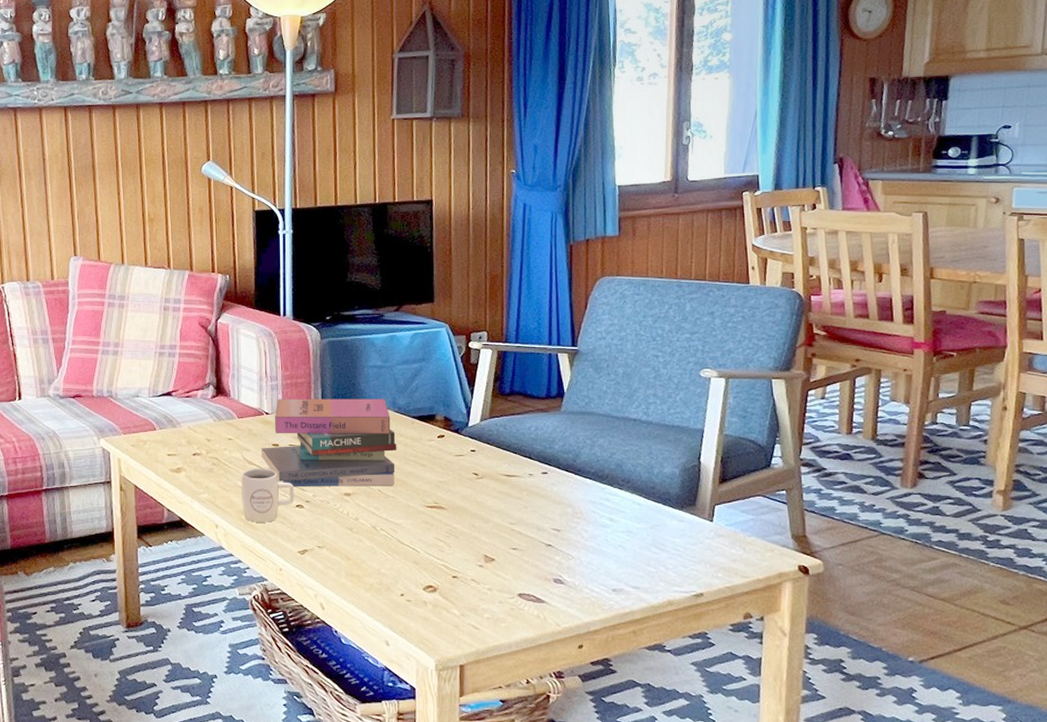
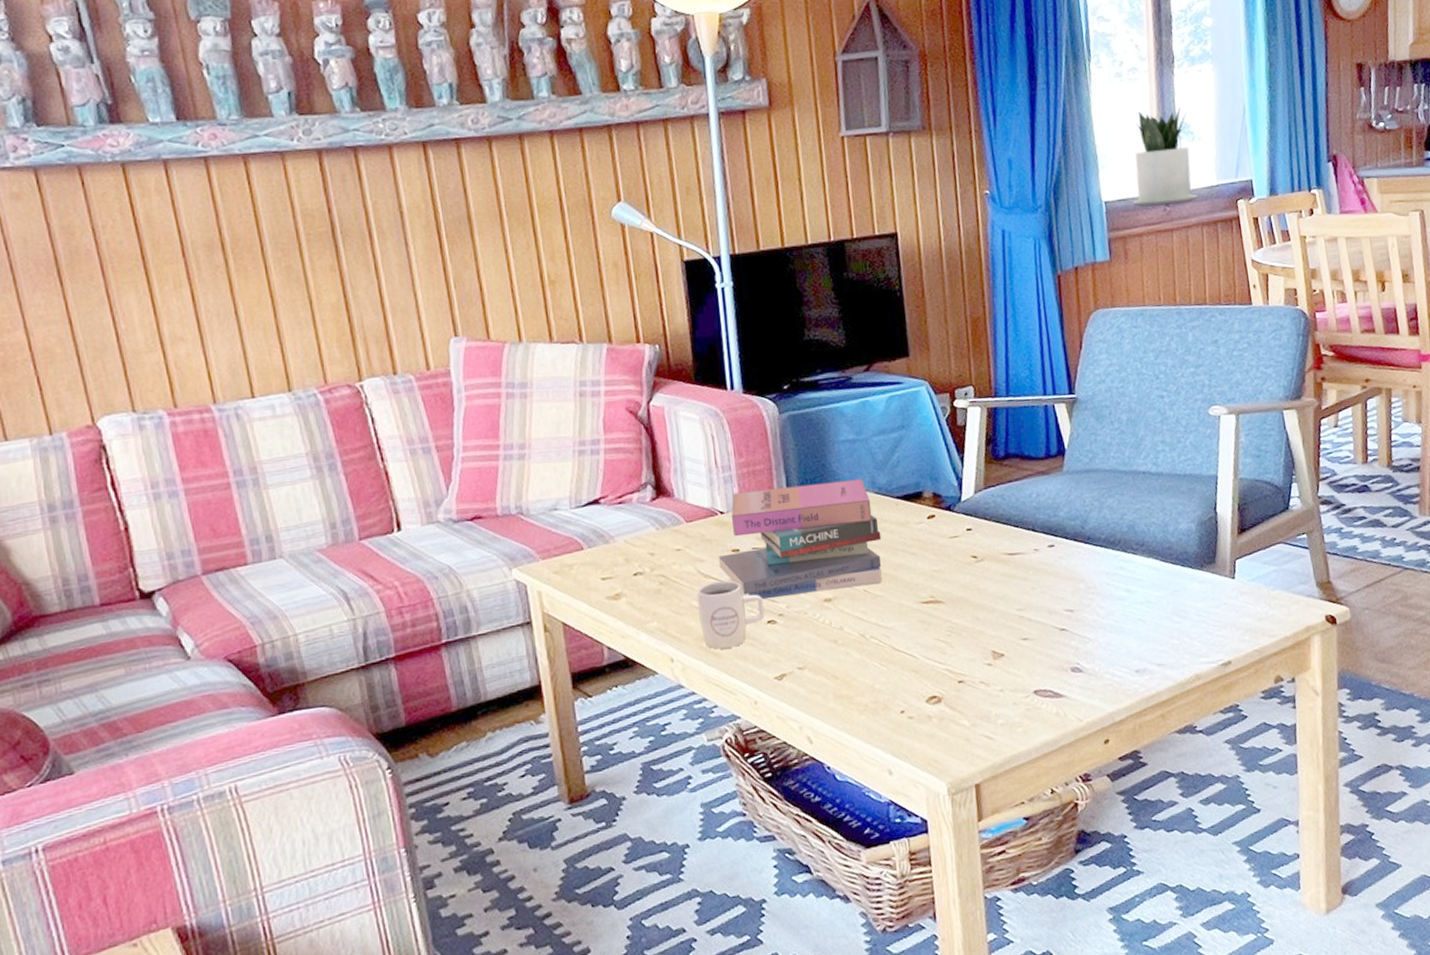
planter: none [644,108,705,192] -> present [1132,106,1197,207]

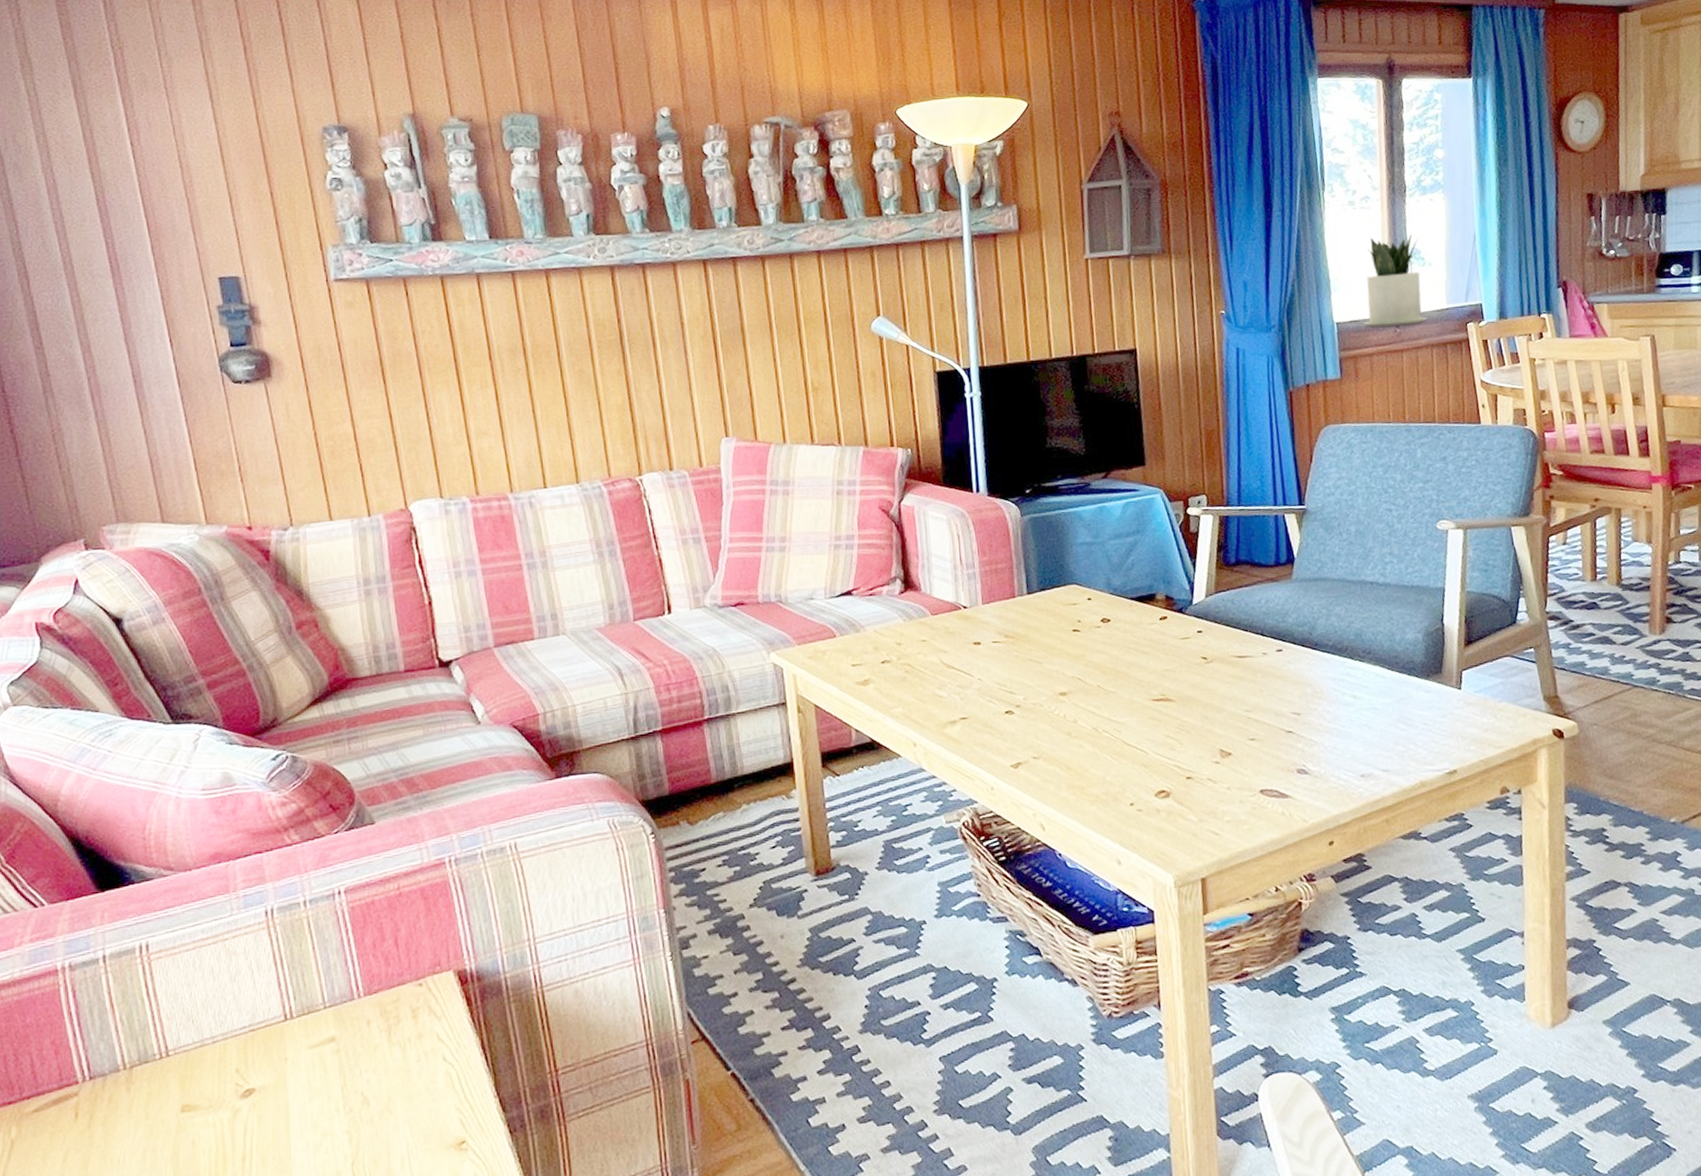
mug: present [697,580,765,649] -> none [940,671,1003,736]
books: present [718,478,882,600] -> none [960,579,1116,691]

